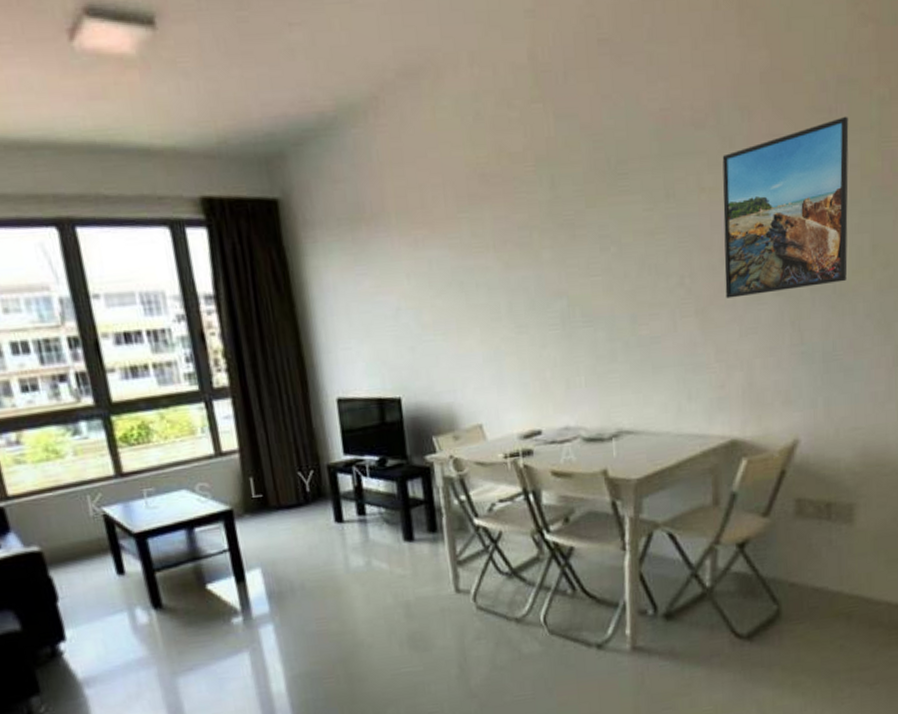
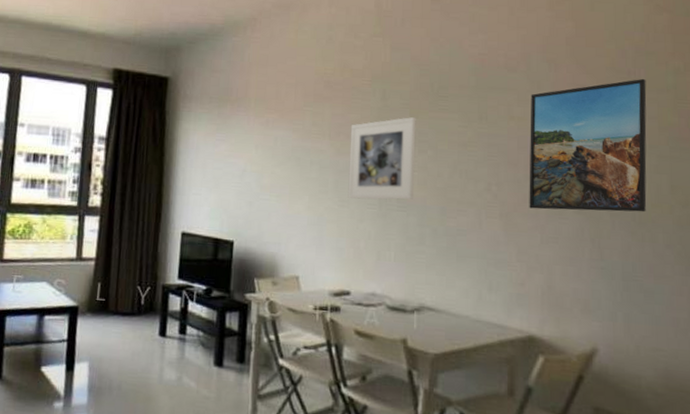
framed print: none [517,207,599,322] -> present [348,117,416,200]

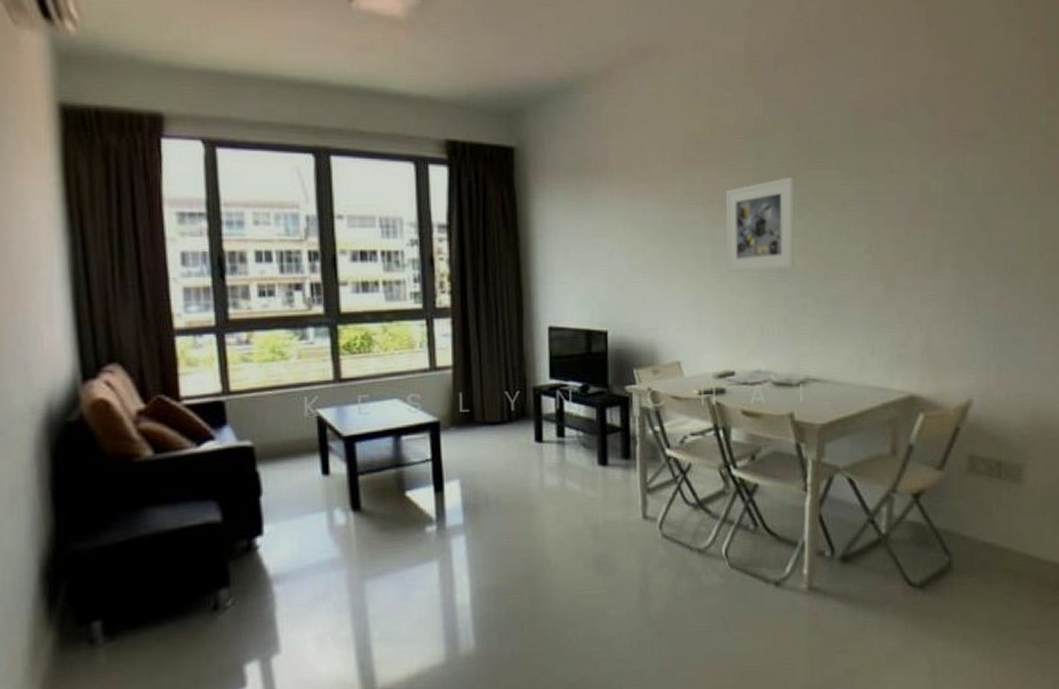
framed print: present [529,78,647,212] -> none [908,120,1021,267]

